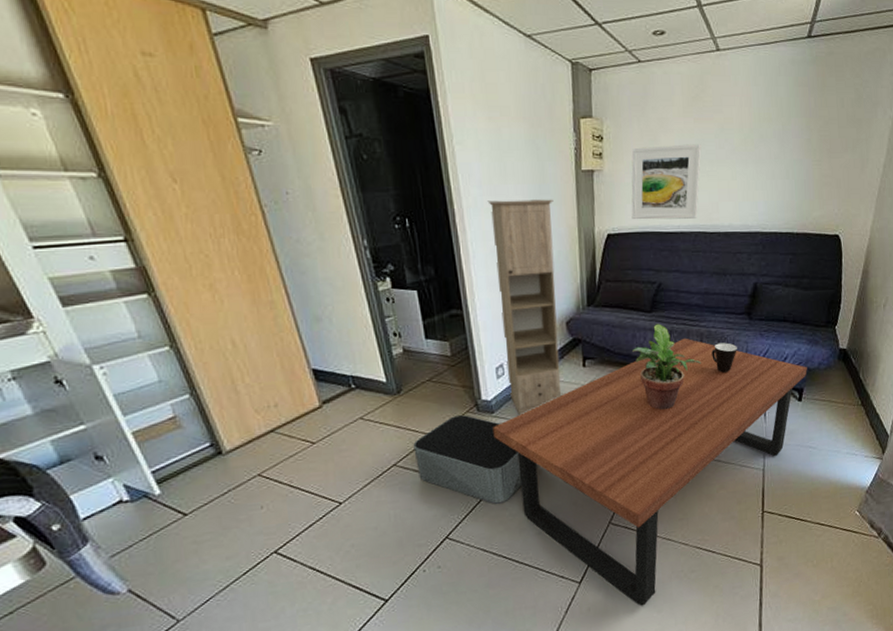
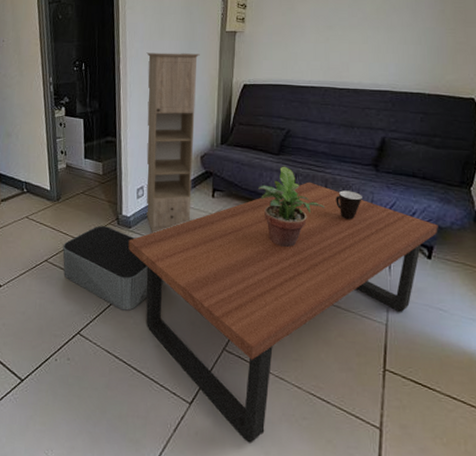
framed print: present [631,144,702,220] -> none [266,12,335,75]

